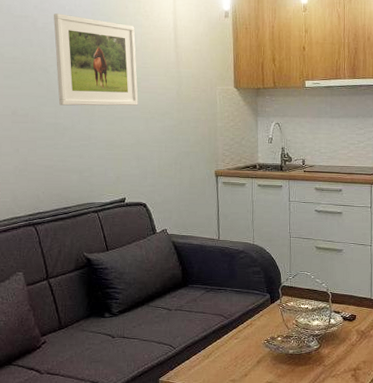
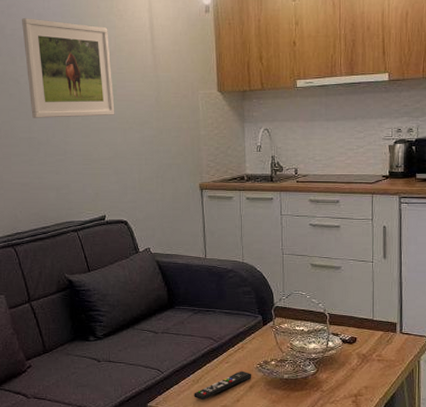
remote control: none [204,346,260,375] -> present [194,371,252,401]

